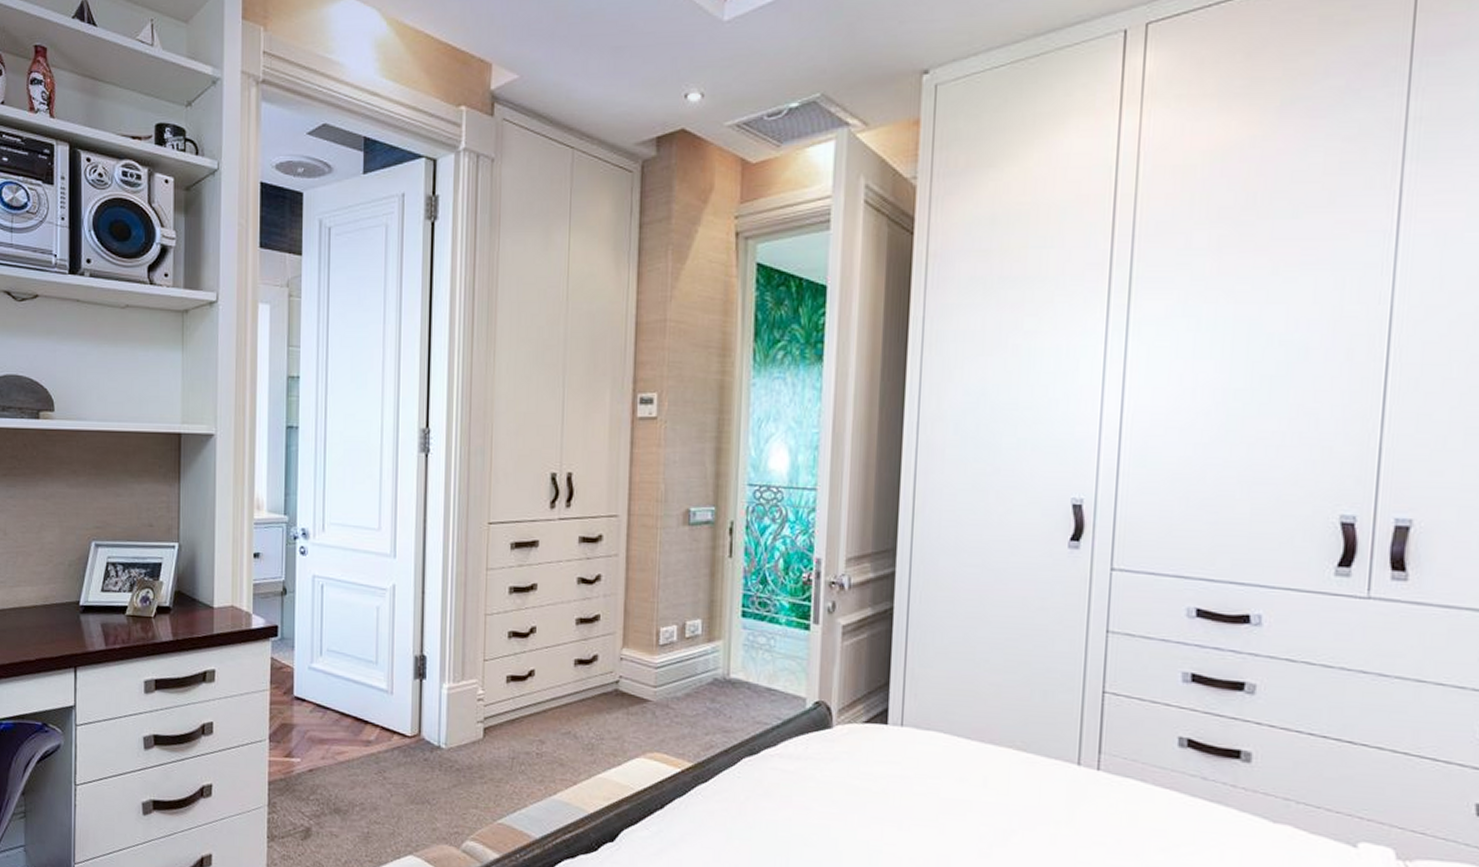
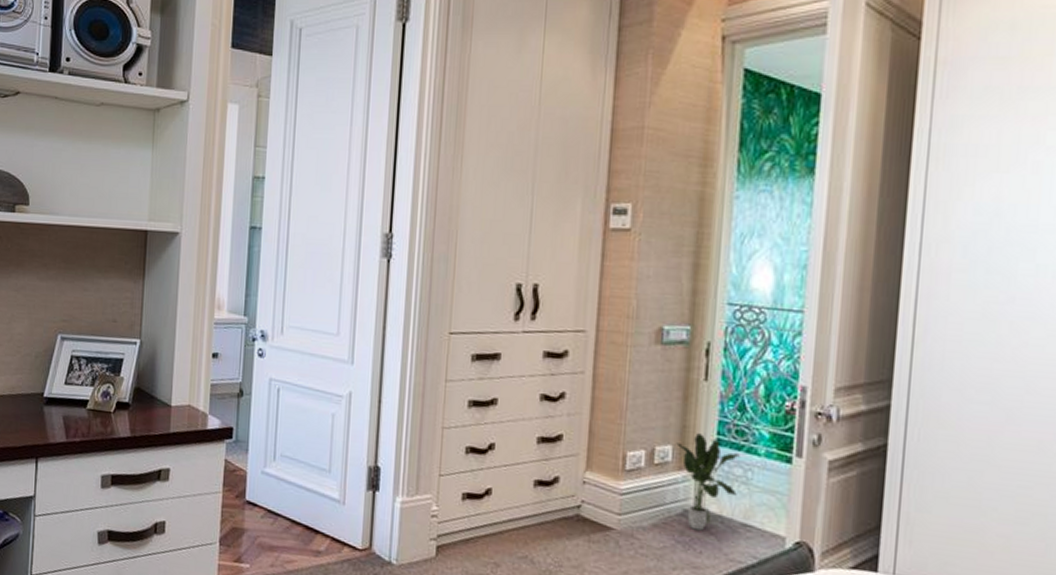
potted plant: none [705,607,763,697] -> present [676,433,740,531]

